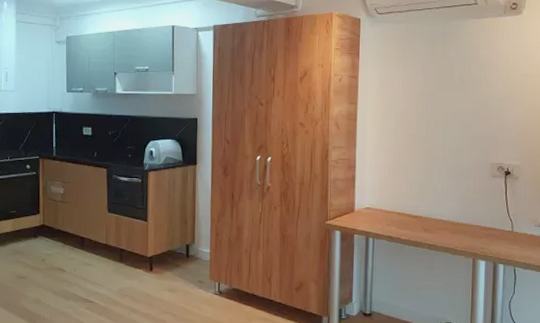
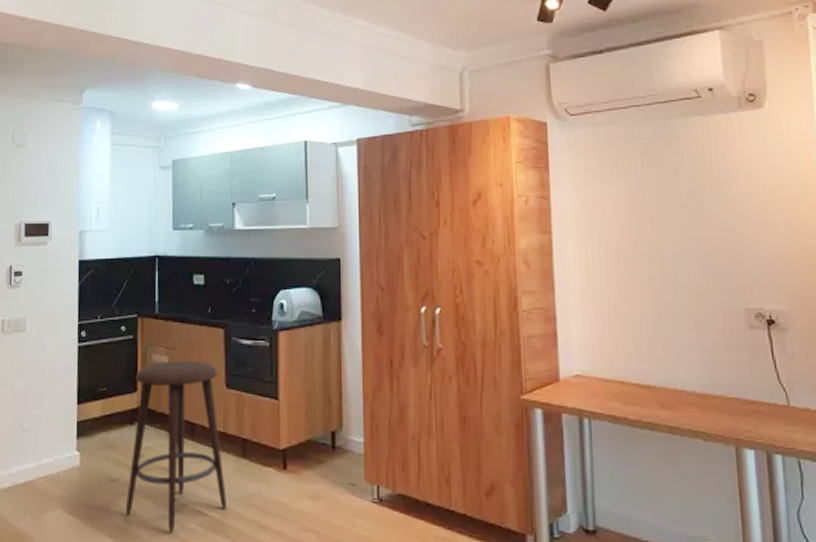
stool: none [31,191,108,315] -> present [125,361,227,534]

